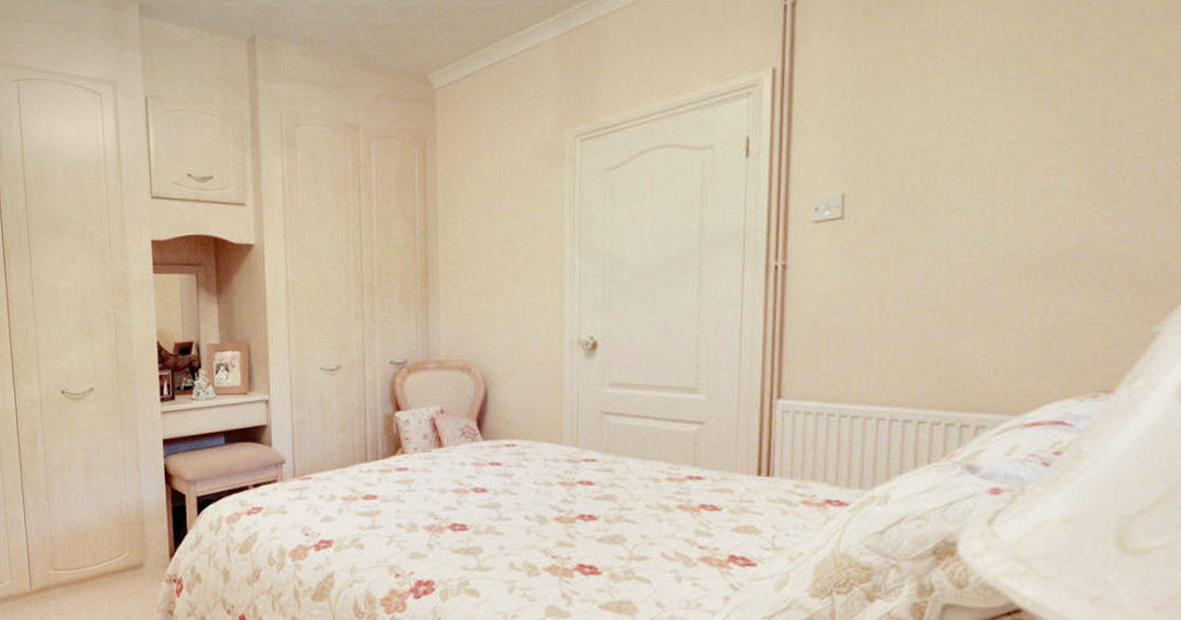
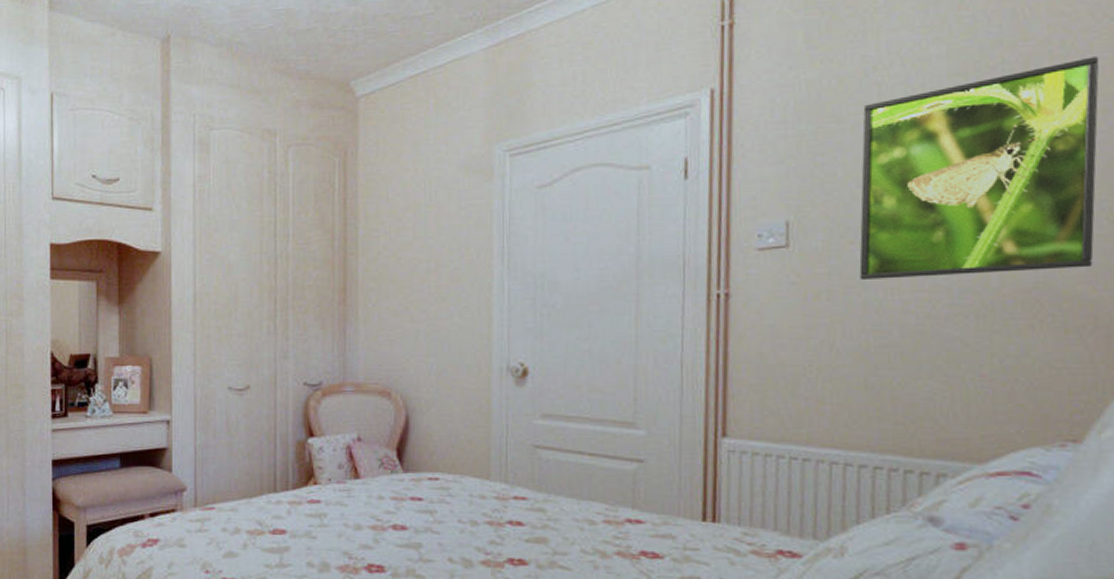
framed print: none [910,22,1151,247] -> present [859,57,1100,279]

